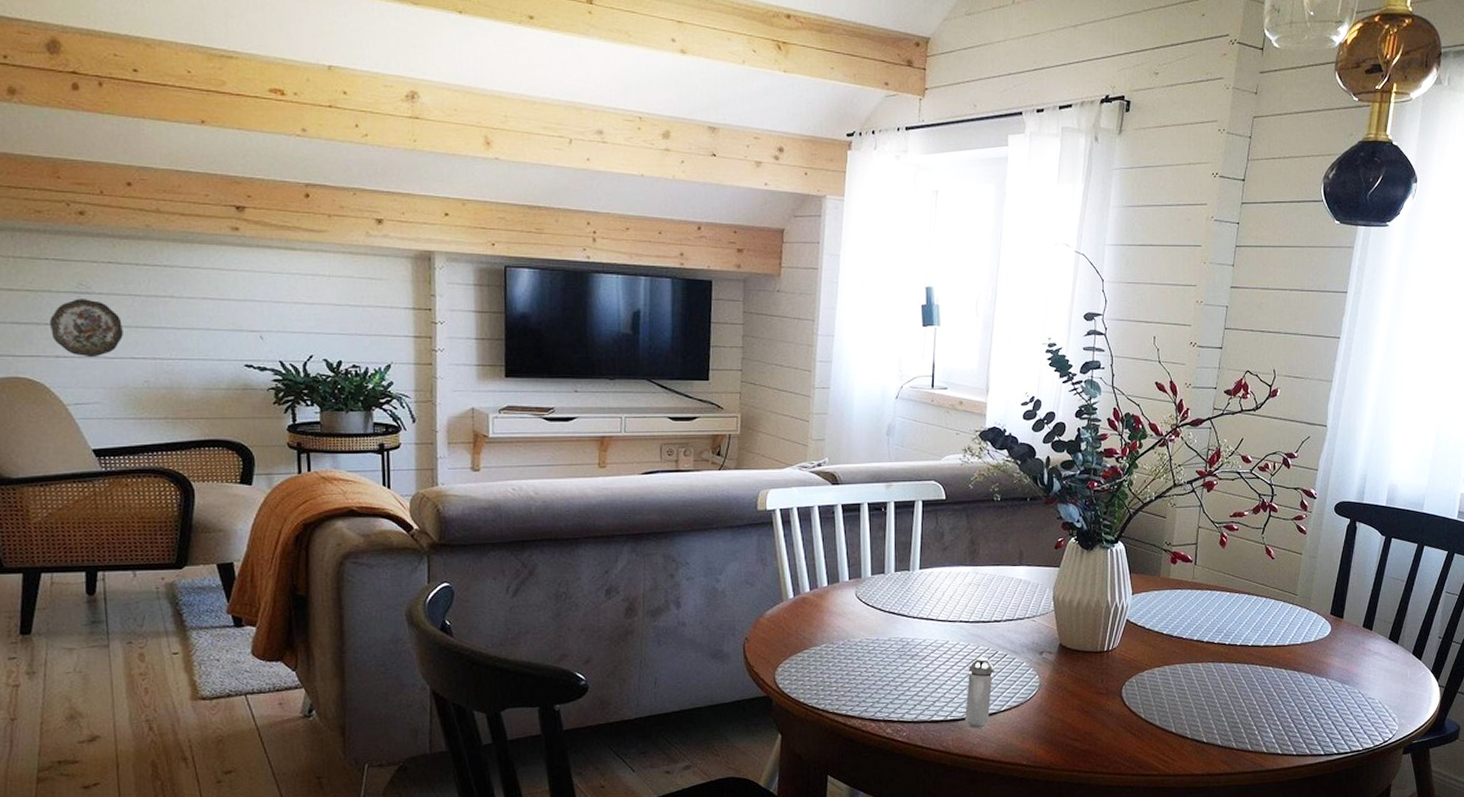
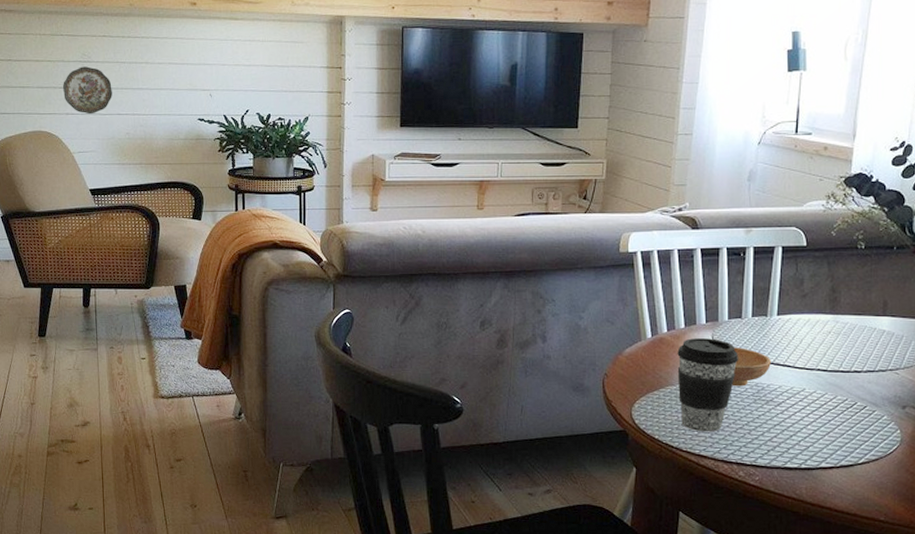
coffee cup: none [821,595,882,692] -> present [677,338,738,432]
bowl: none [876,603,915,643] -> present [731,347,771,387]
shaker: present [965,656,994,729] -> none [820,406,852,479]

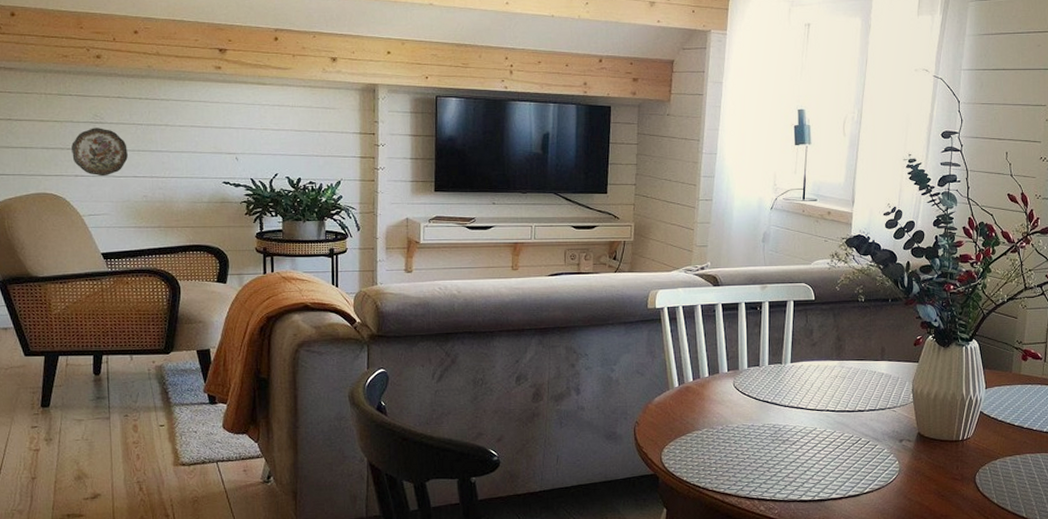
coffee cup: present [677,338,738,432] -> none [702,385,757,472]
bowl: present [731,347,771,387] -> none [752,393,786,429]

